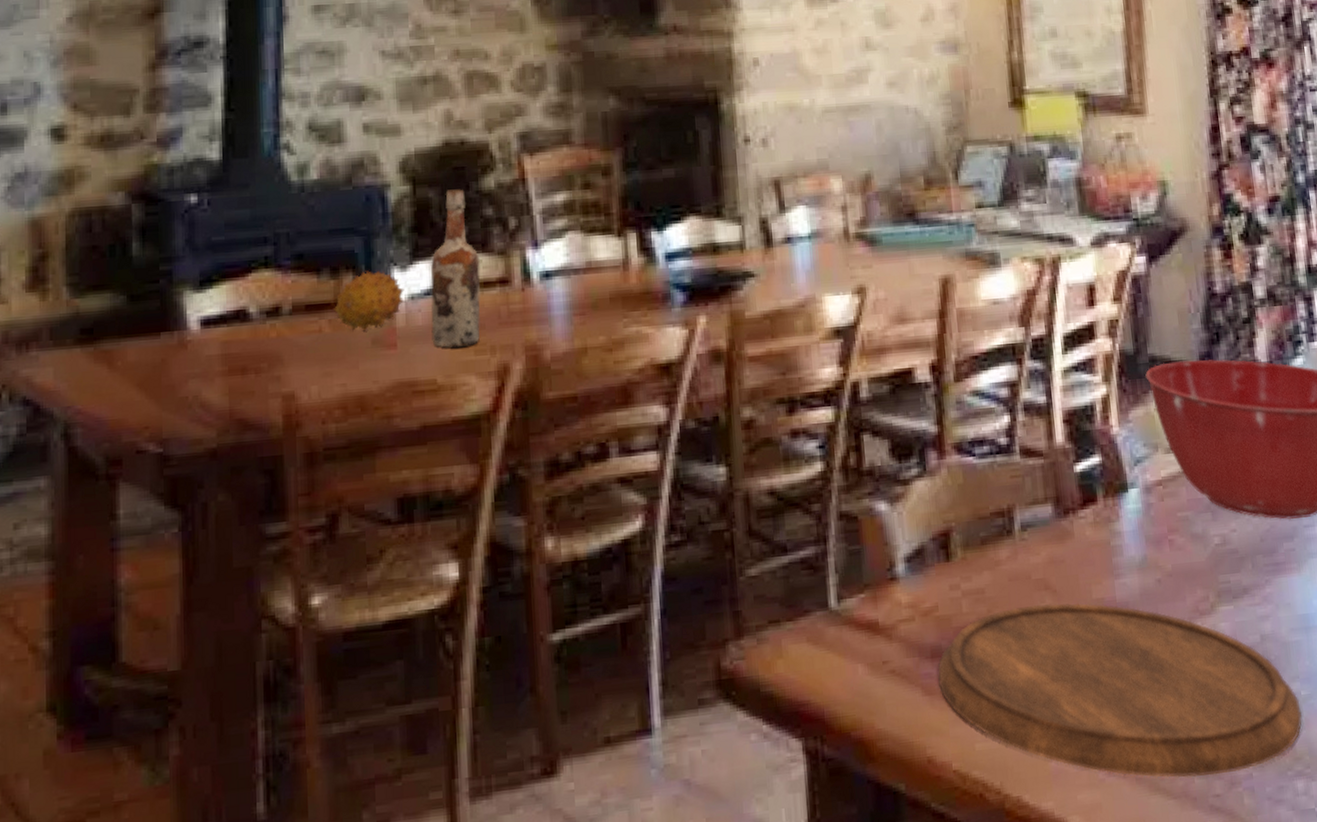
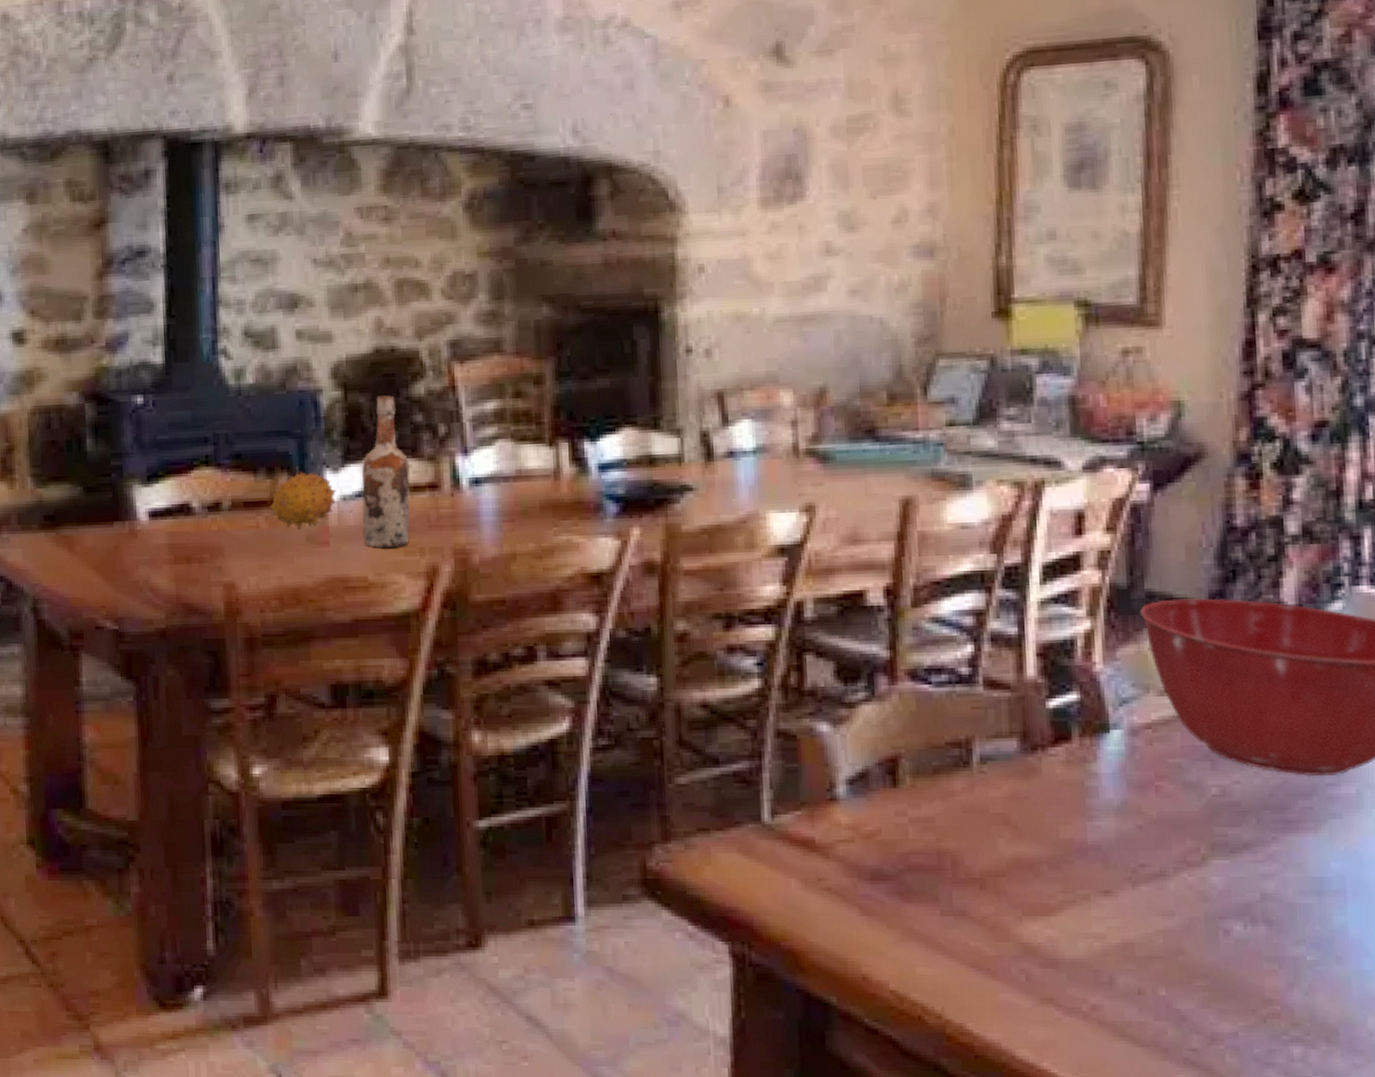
cutting board: present [938,602,1302,778] -> none [878,840,1305,1029]

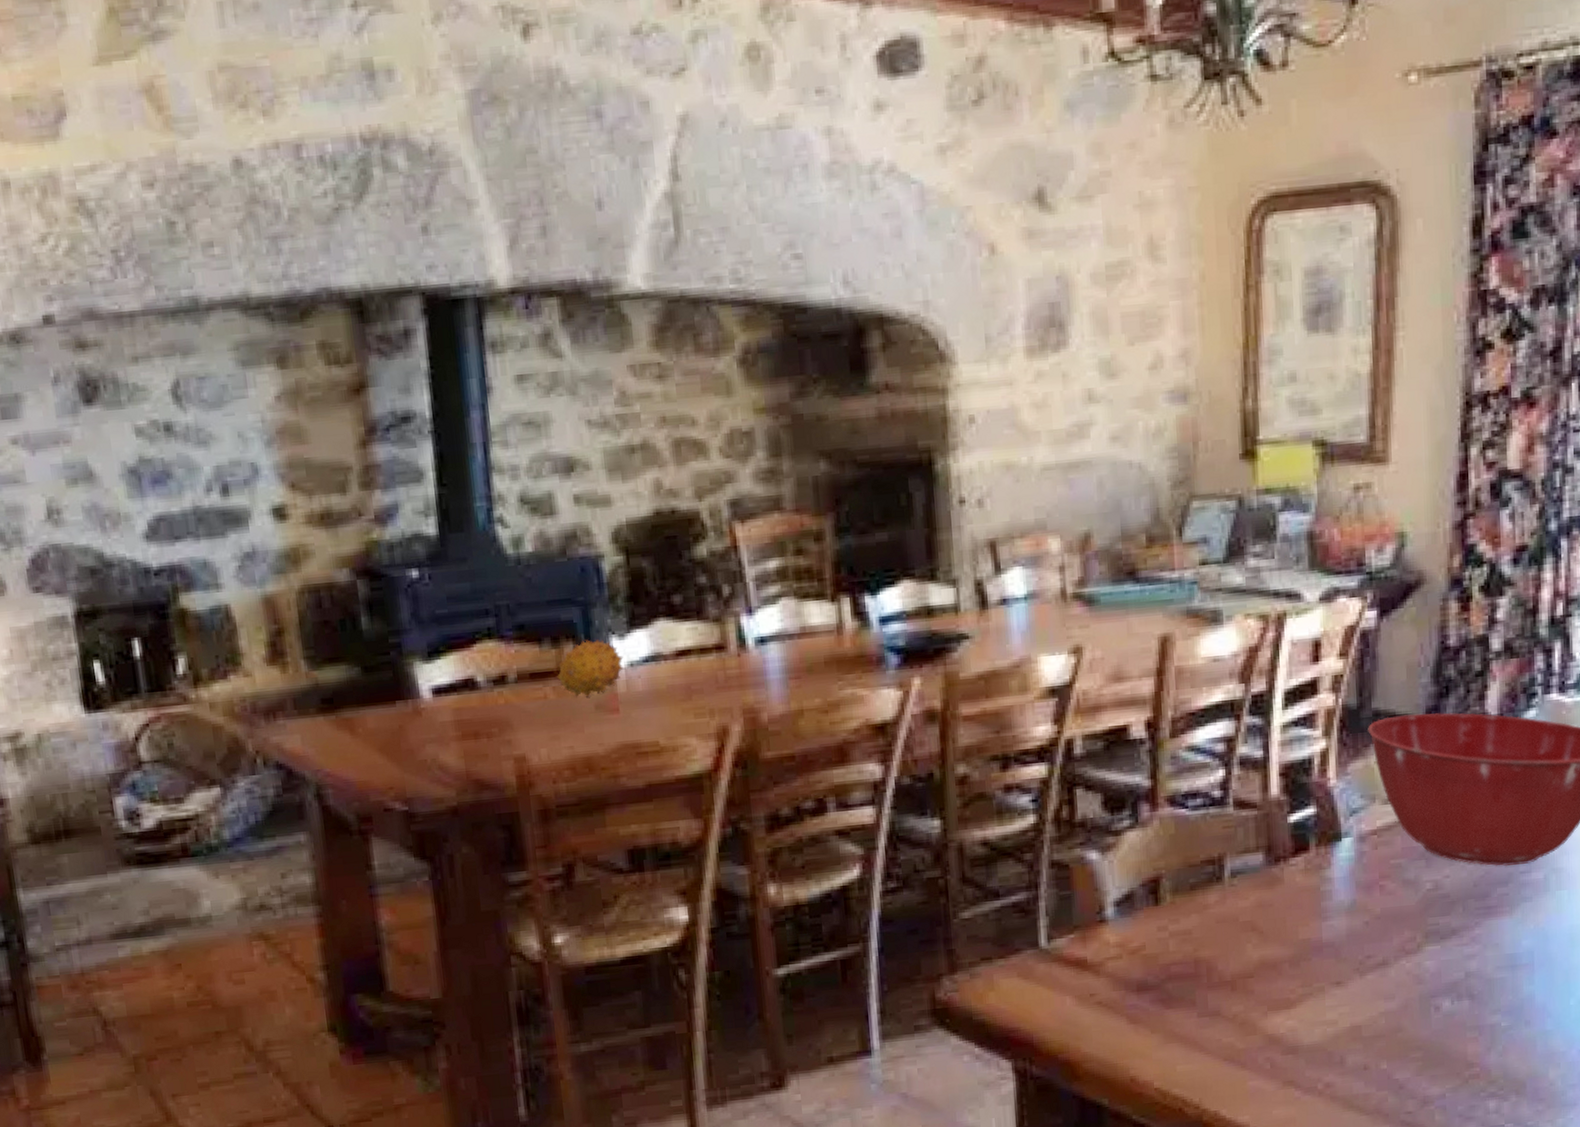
wine bottle: present [361,395,411,548] -> none [647,558,699,712]

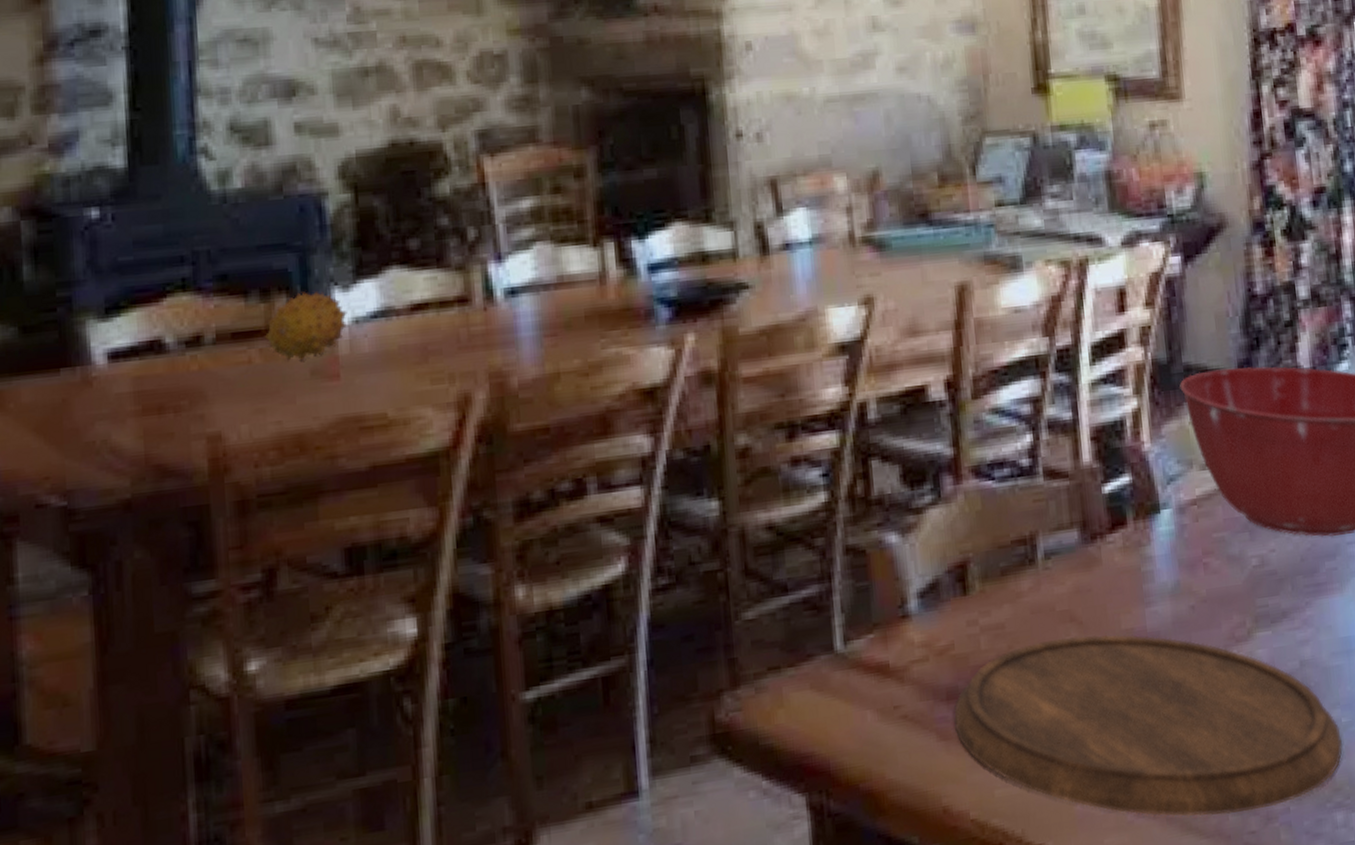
cutting board: none [1143,943,1500,1097] -> present [954,634,1343,817]

